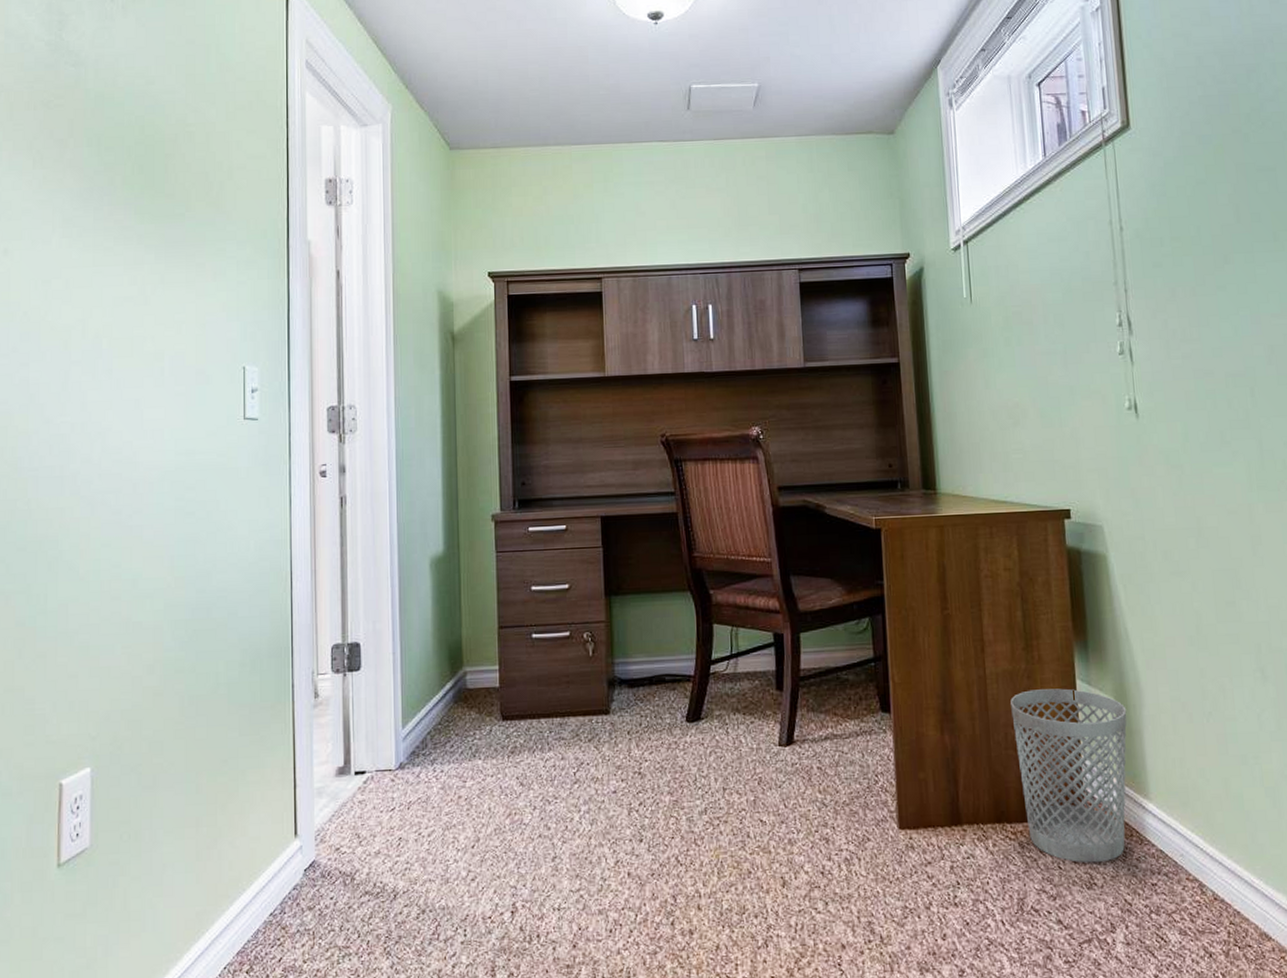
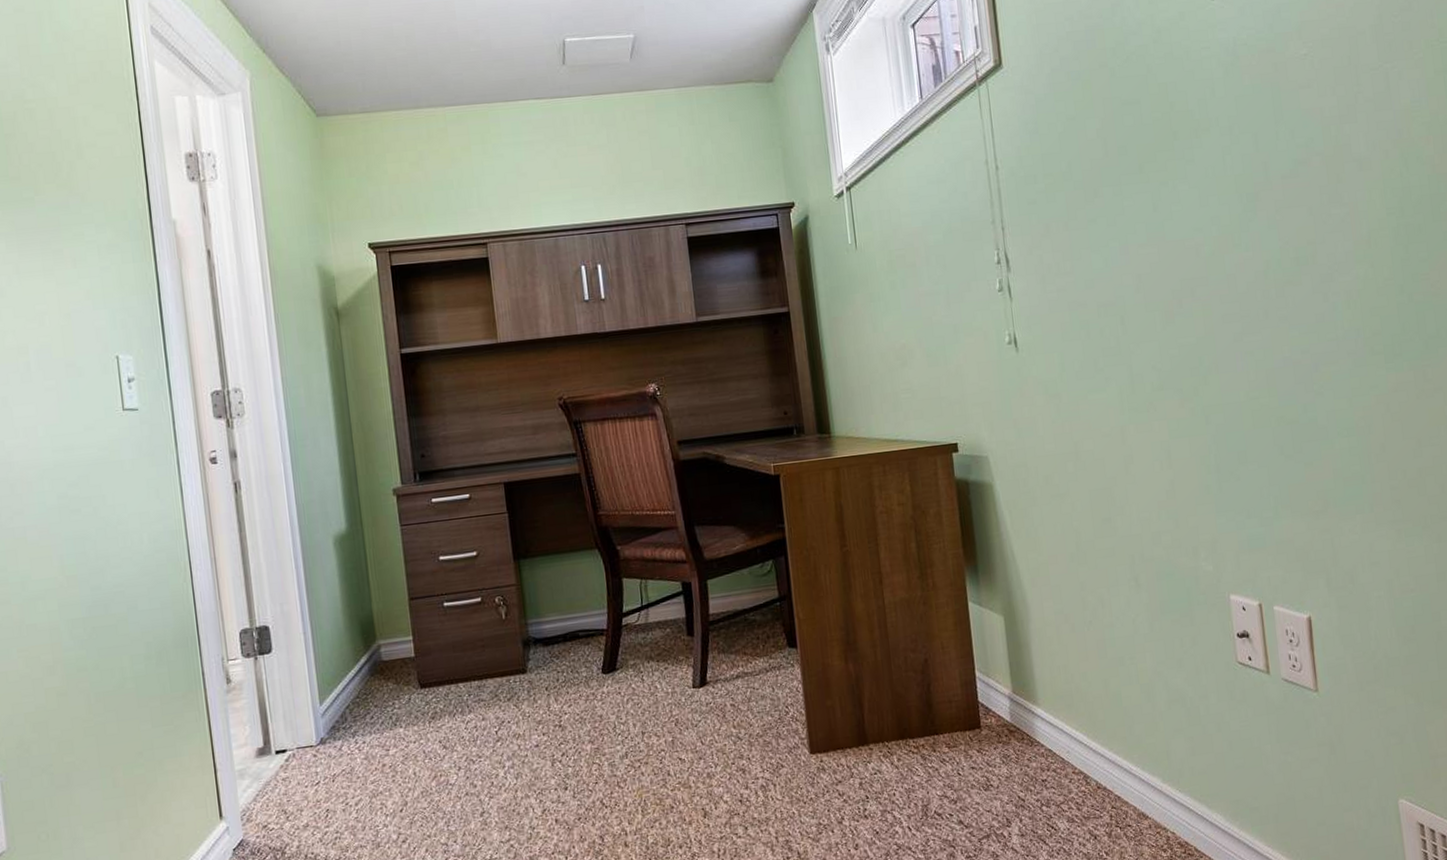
wastebasket: present [1010,688,1127,863] -> none [908,611,1017,768]

